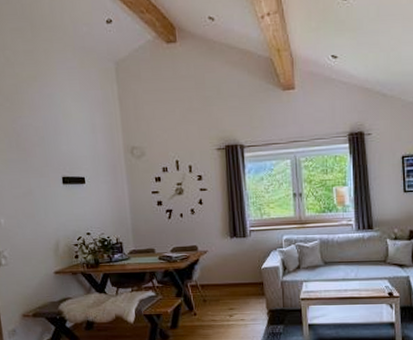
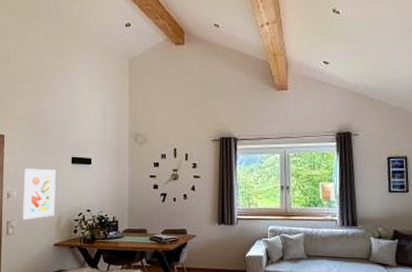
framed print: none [9,192,51,250] -> present [23,169,56,221]

